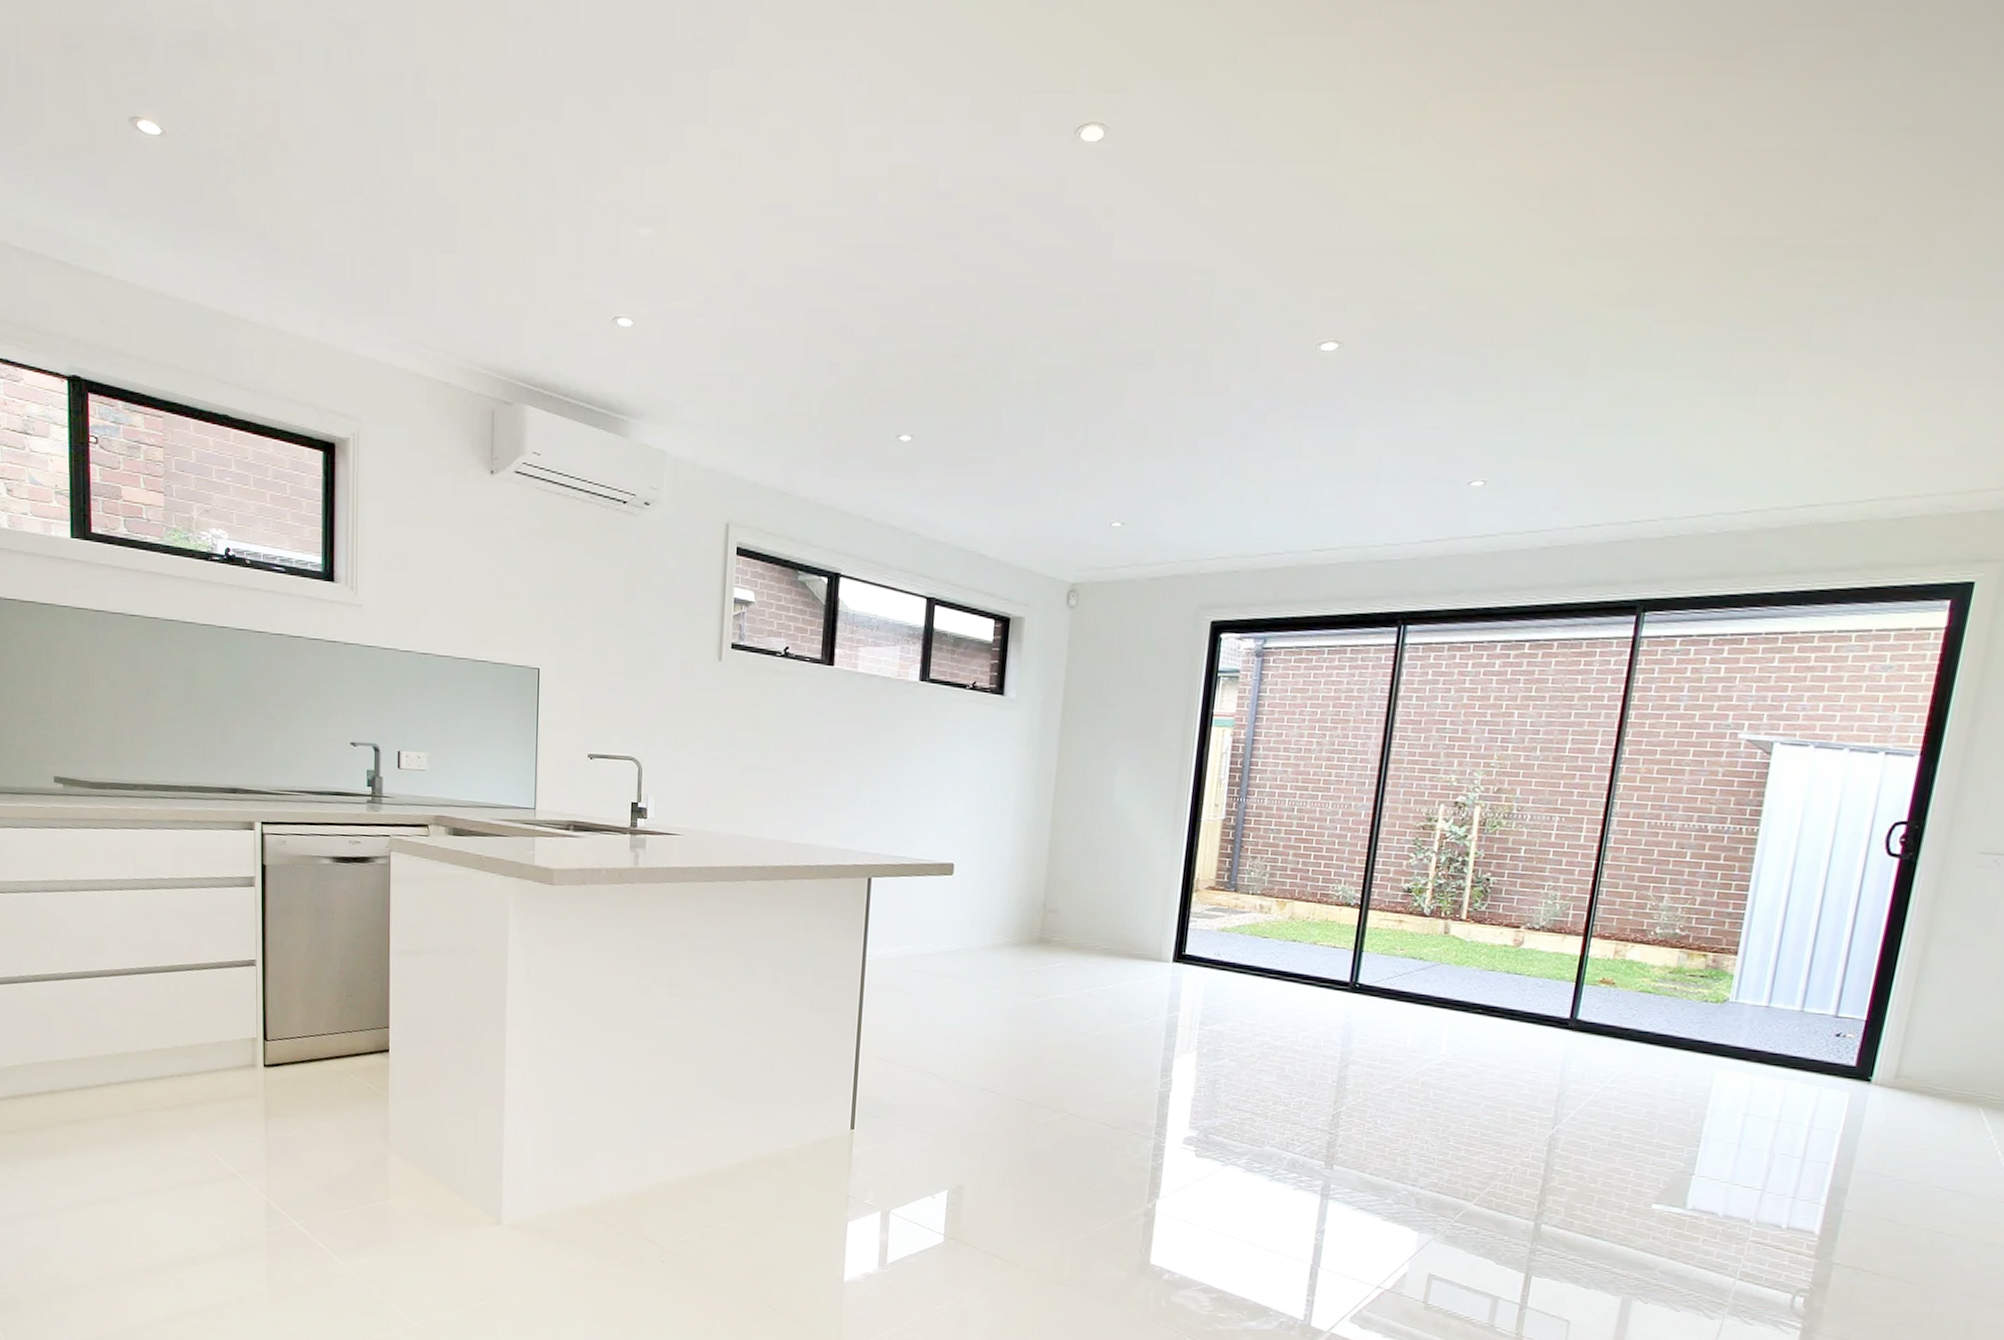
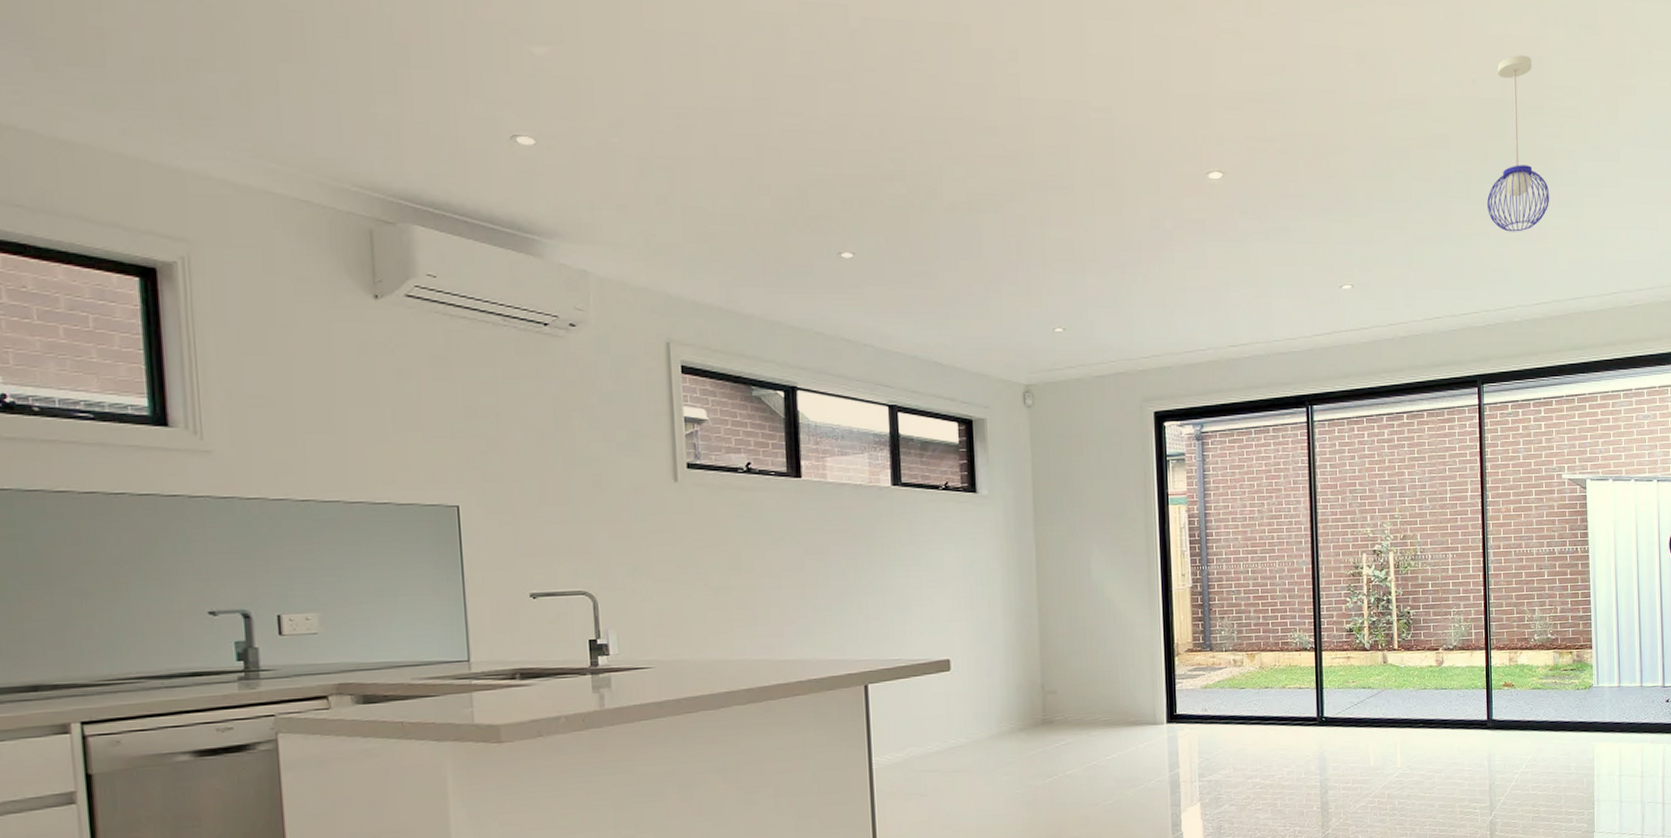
pendant light: none [1696,175,1807,416] -> present [1487,55,1550,232]

